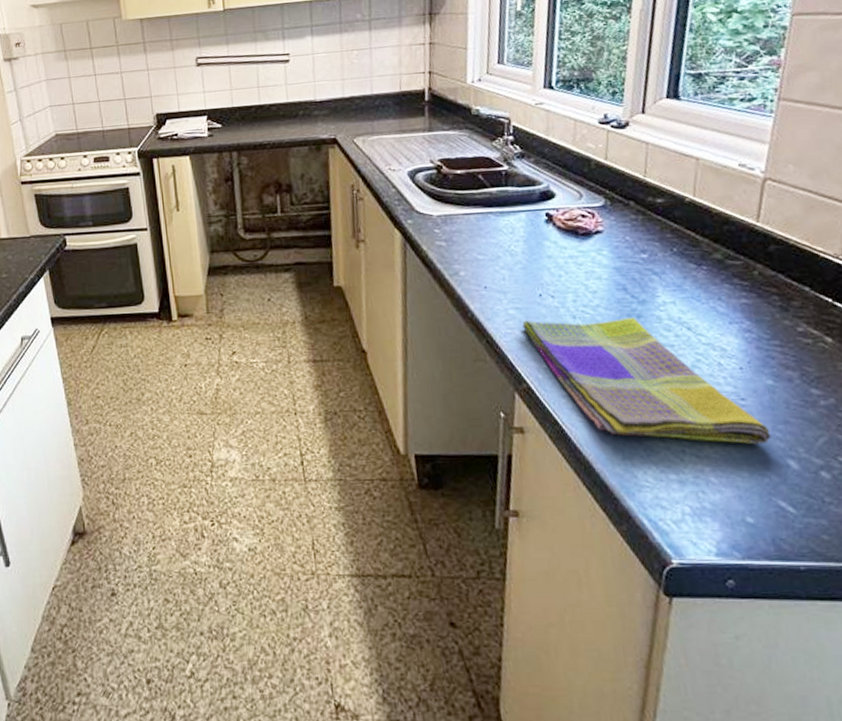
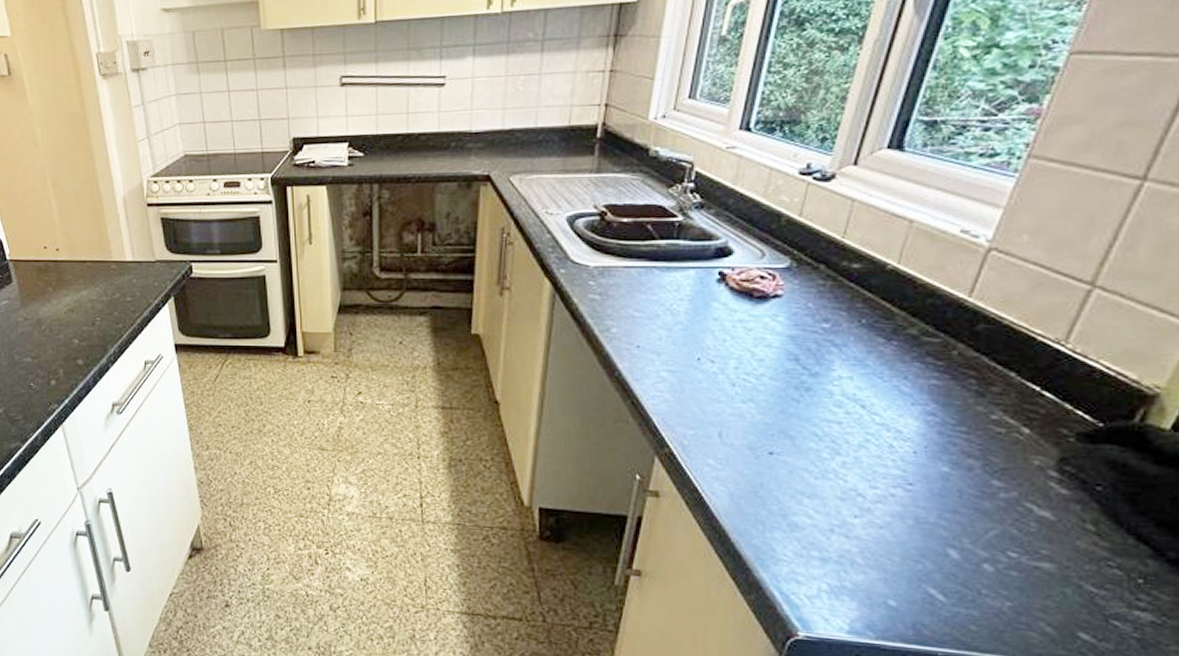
dish towel: present [522,318,772,445] -> none [673,384,935,531]

